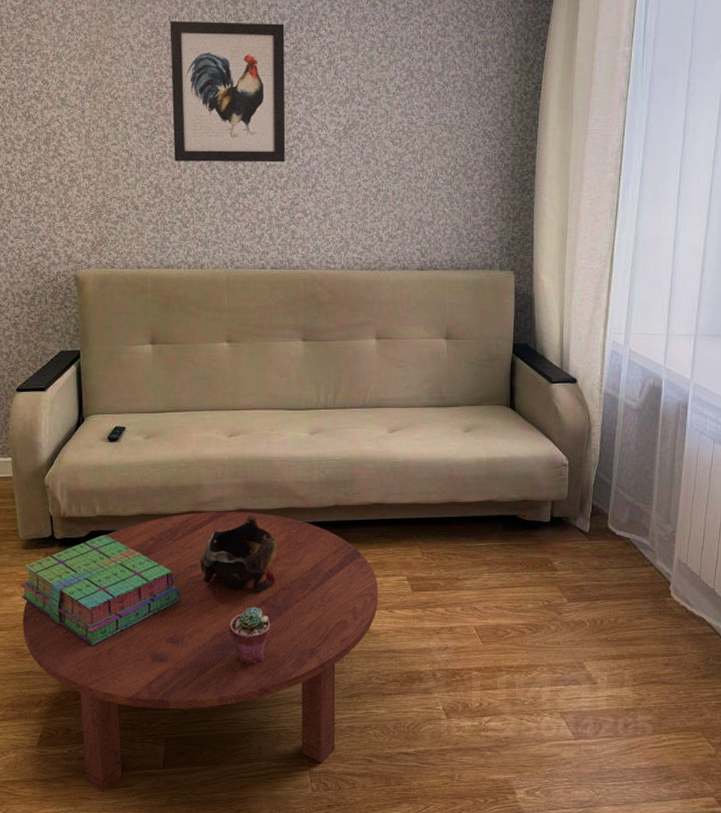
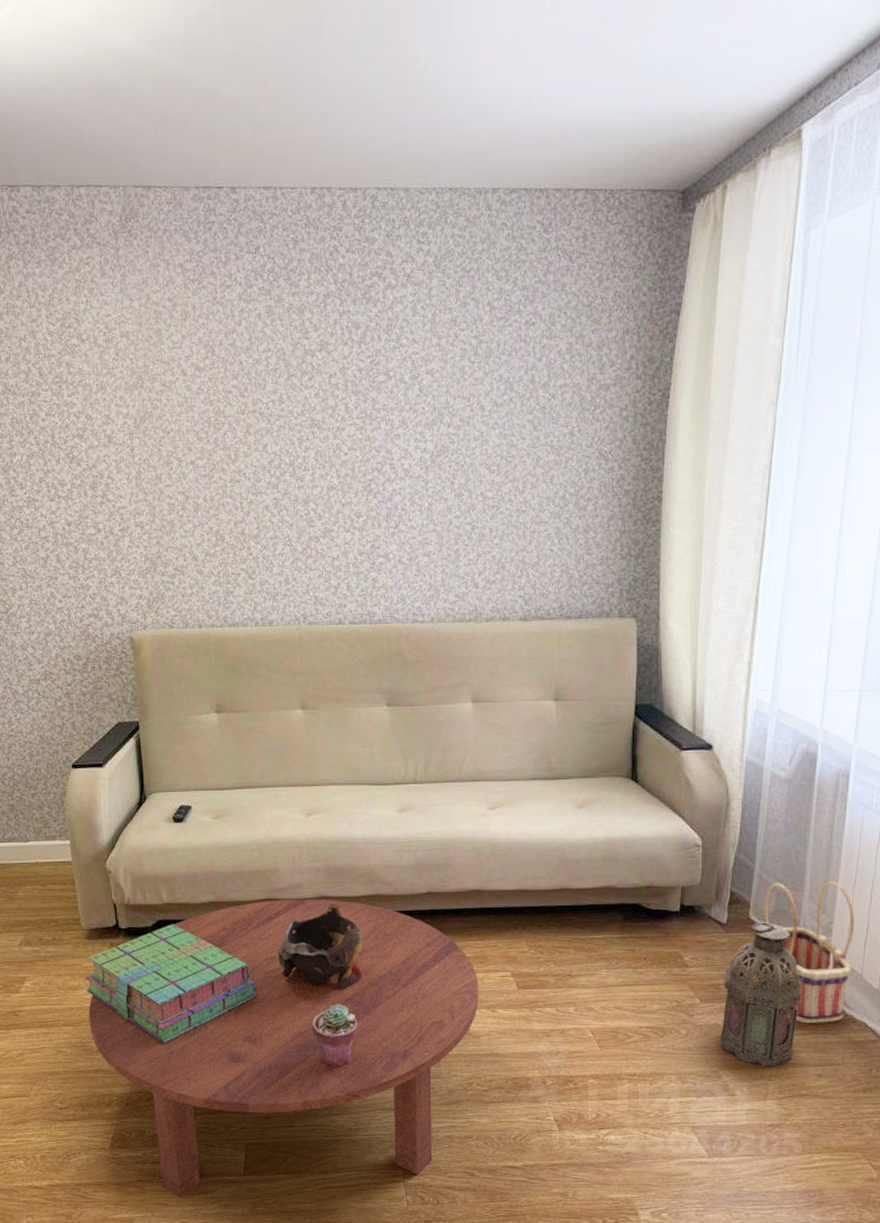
wall art: present [170,20,286,162] -> none [226,333,363,503]
lantern: none [585,531,652,658] -> present [721,922,802,1067]
basket: none [620,496,693,619] -> present [764,882,854,1023]

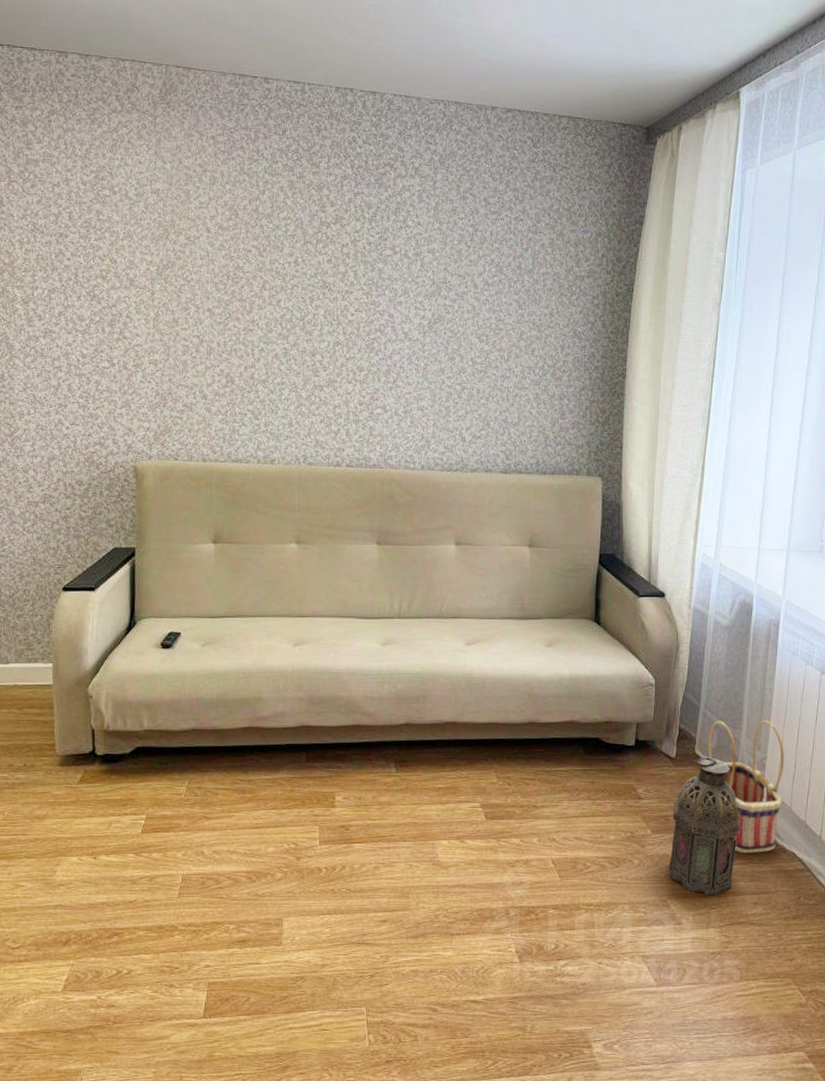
stack of books: present [84,924,257,1043] -> none [53,751,233,876]
coffee table: present [88,898,479,1198] -> none [53,727,450,1045]
decorative bowl: present [278,902,363,988] -> none [255,732,341,818]
potted succulent: present [312,1004,358,1067] -> none [285,834,331,900]

